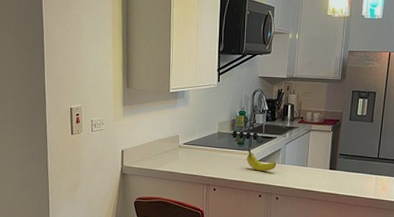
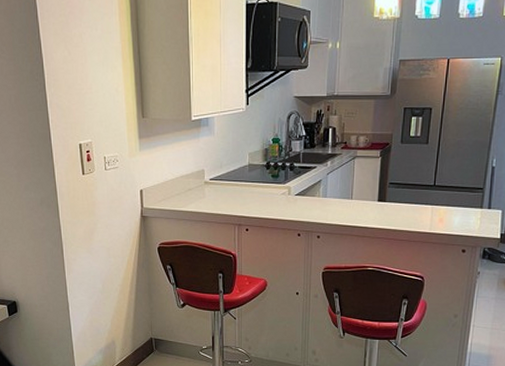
fruit: present [247,148,277,171] -> none [283,181,317,206]

